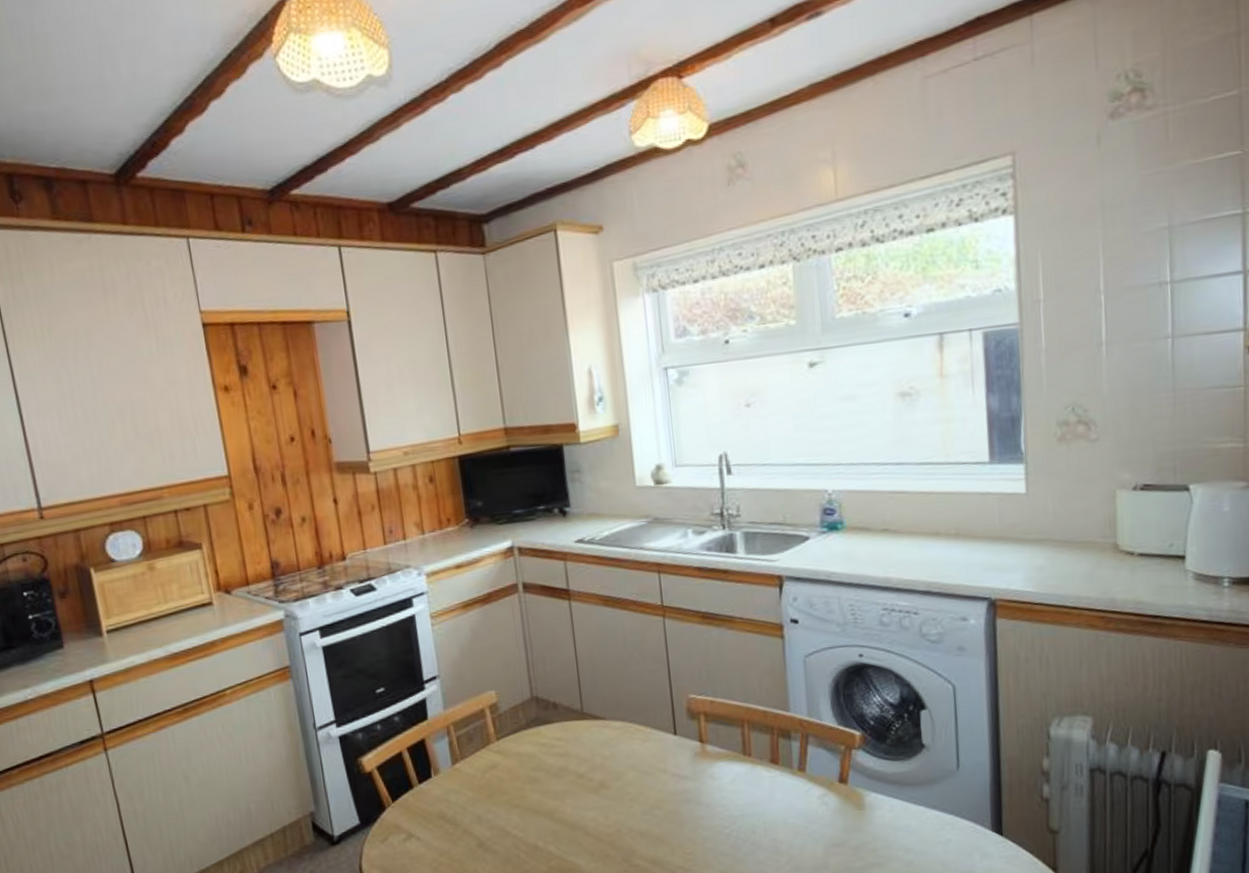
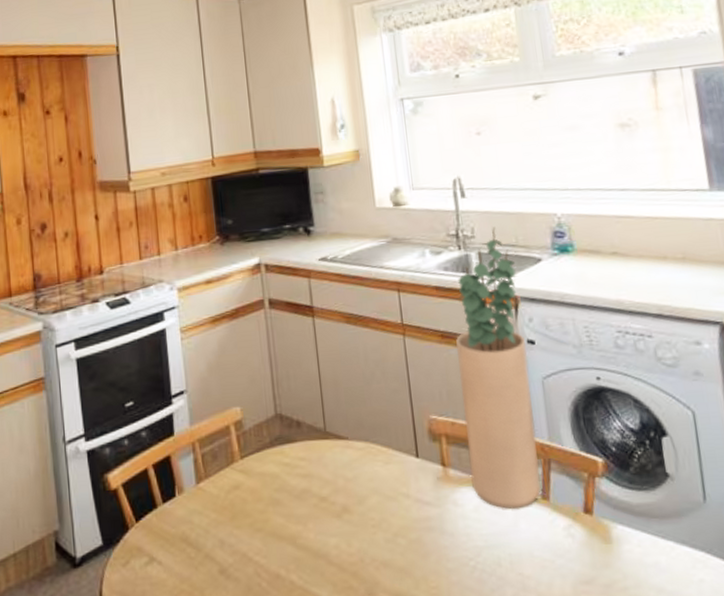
vase: none [717,505,798,781] -> present [456,227,541,509]

